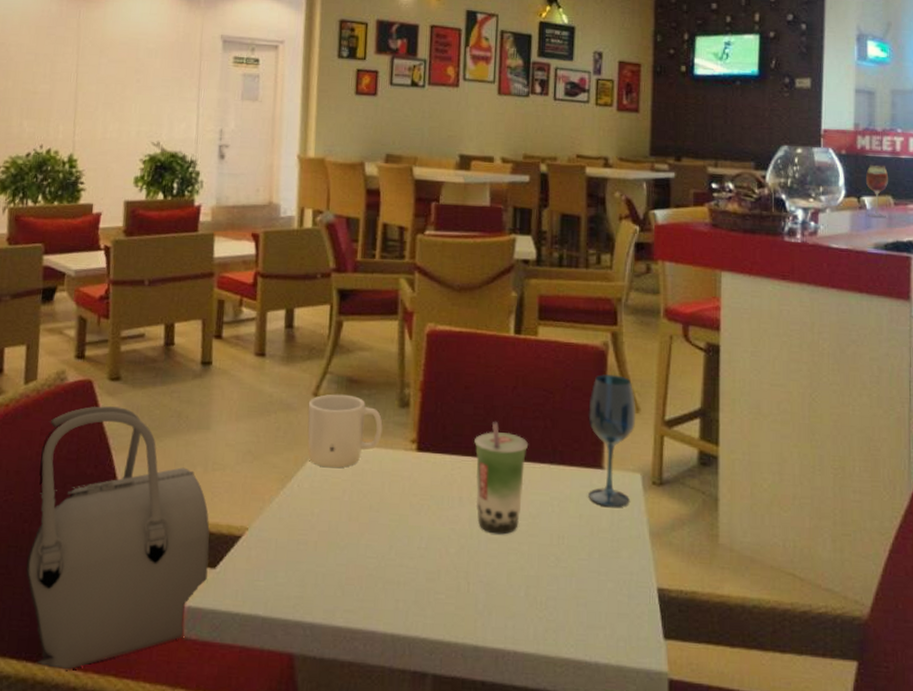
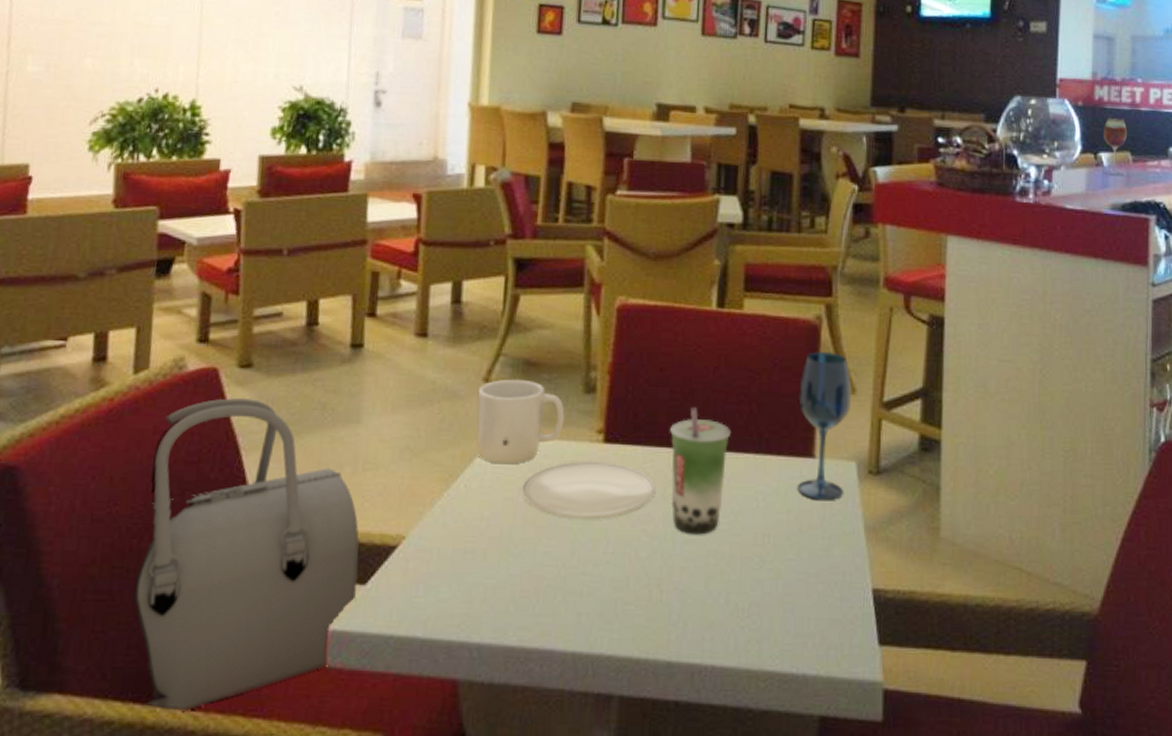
plate: none [347,466,462,518] -> present [522,461,656,520]

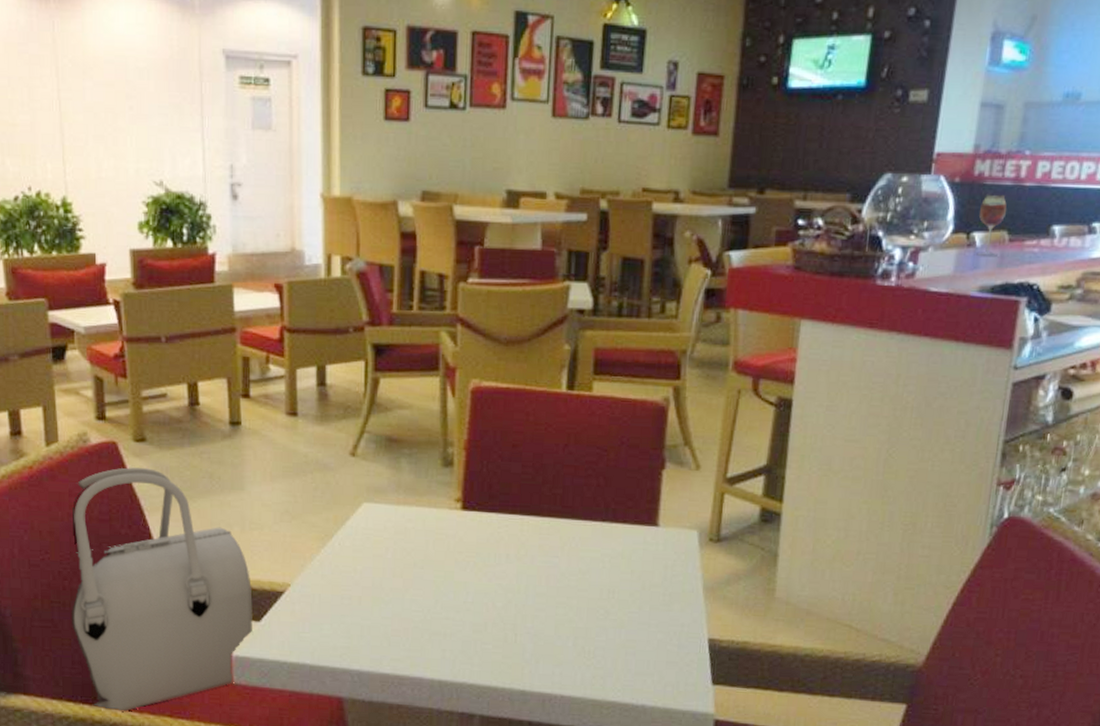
mug: present [476,379,565,465] -> none [345,453,426,527]
plate: present [522,461,656,520] -> none [390,525,510,575]
beverage cup: present [669,406,732,535] -> none [521,479,580,589]
wineglass: present [797,351,852,500] -> none [641,430,696,563]

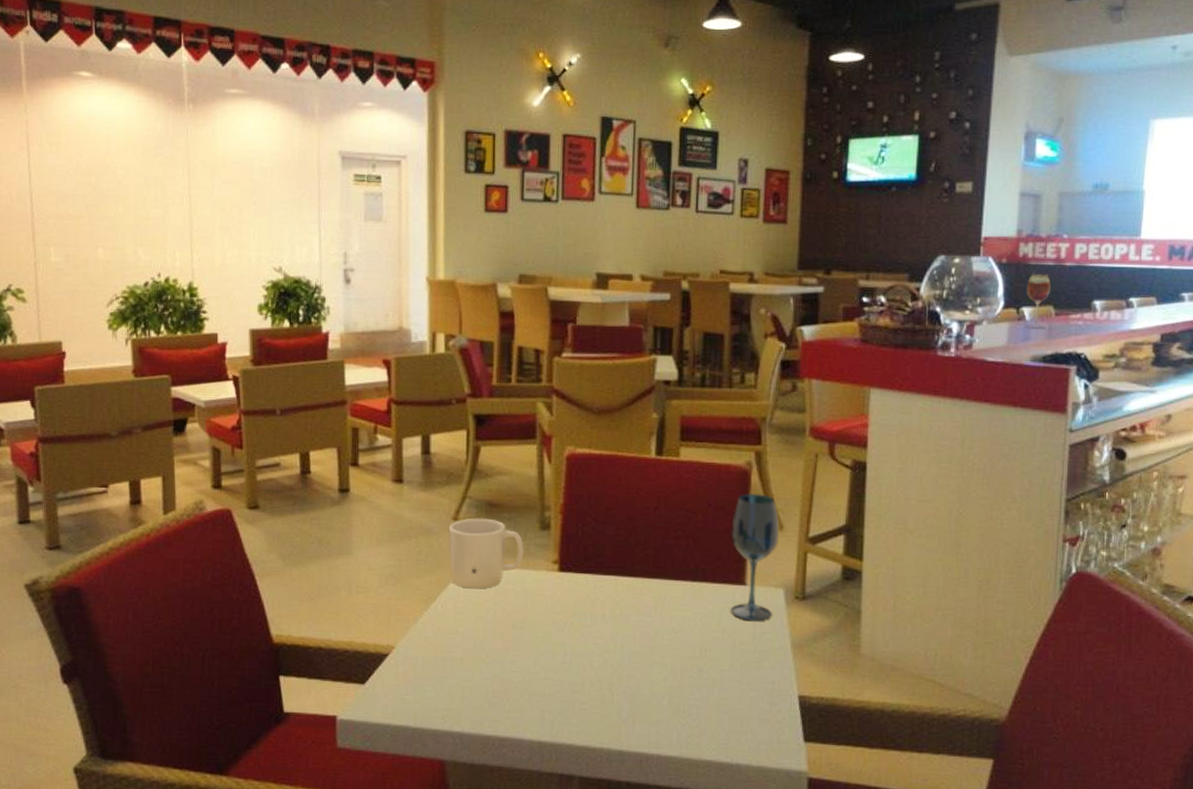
handbag: present [71,467,253,713] -> none [180,534,358,779]
mug: none [345,453,426,527] -> present [448,518,524,589]
wineglass: none [641,430,696,563] -> present [730,493,780,621]

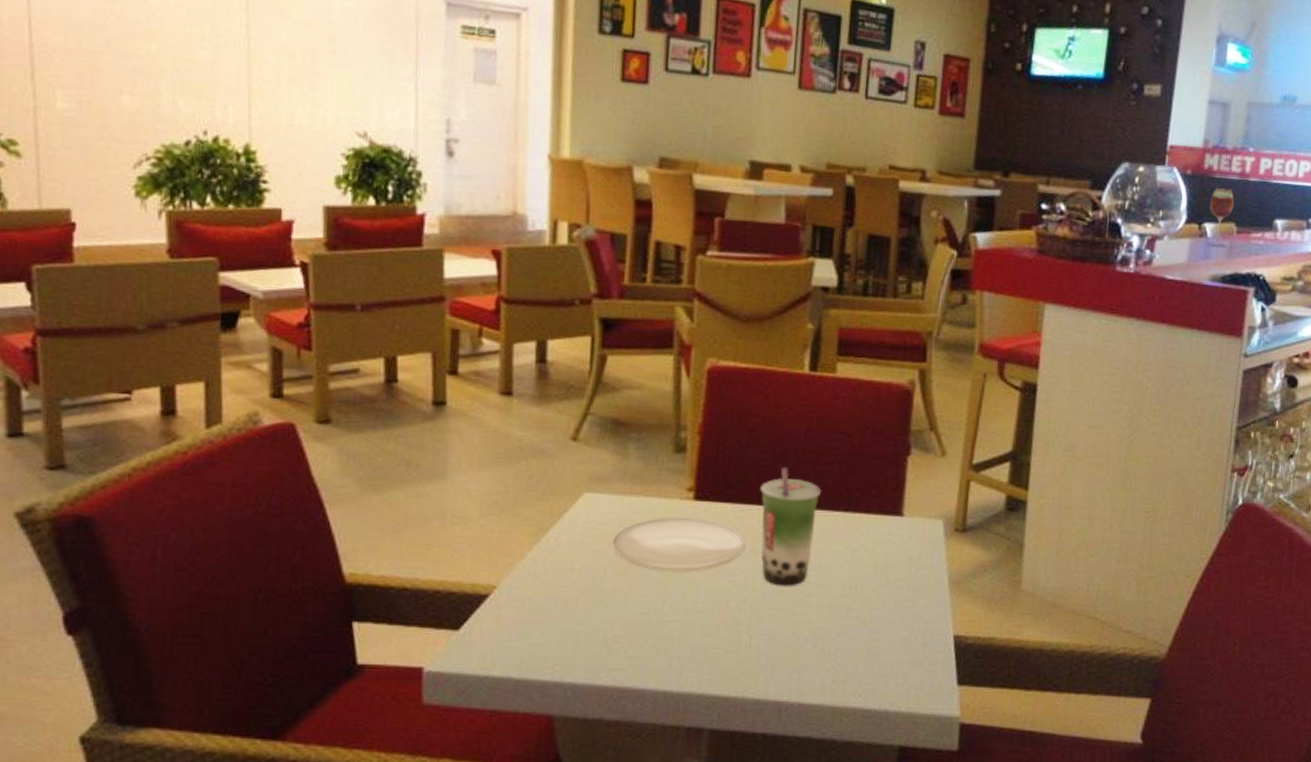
mug: present [448,518,524,589] -> none [565,438,655,520]
plate: none [490,586,605,635] -> present [612,517,746,572]
beverage cup: none [615,541,671,648] -> present [759,466,822,586]
wineglass: present [730,493,780,621] -> none [885,414,942,555]

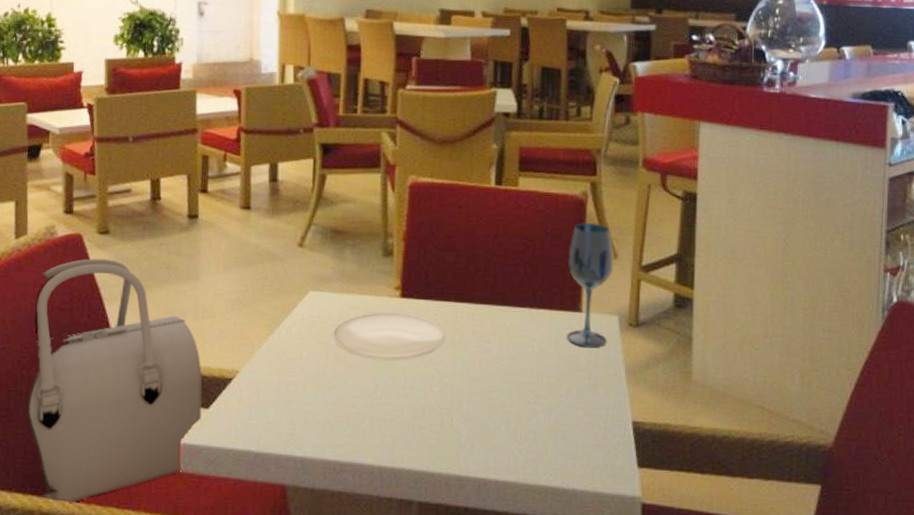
handbag: none [224,453,451,745] -> present [26,258,202,504]
beverage cup: present [759,466,822,586] -> none [455,268,510,374]
wineglass: none [885,414,942,555] -> present [566,222,614,347]
wineglass: present [1208,187,1235,248] -> none [847,14,870,69]

